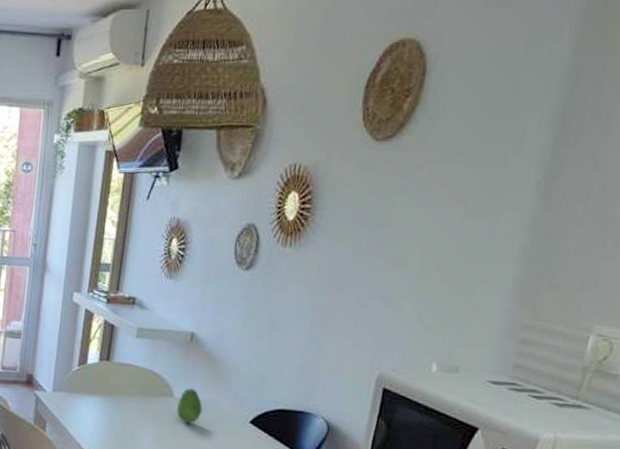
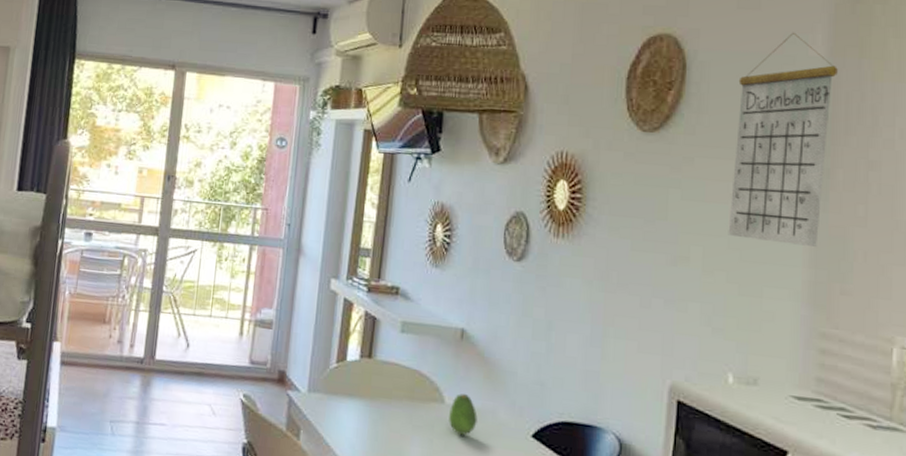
calendar: none [448,30,580,247] -> present [728,32,838,248]

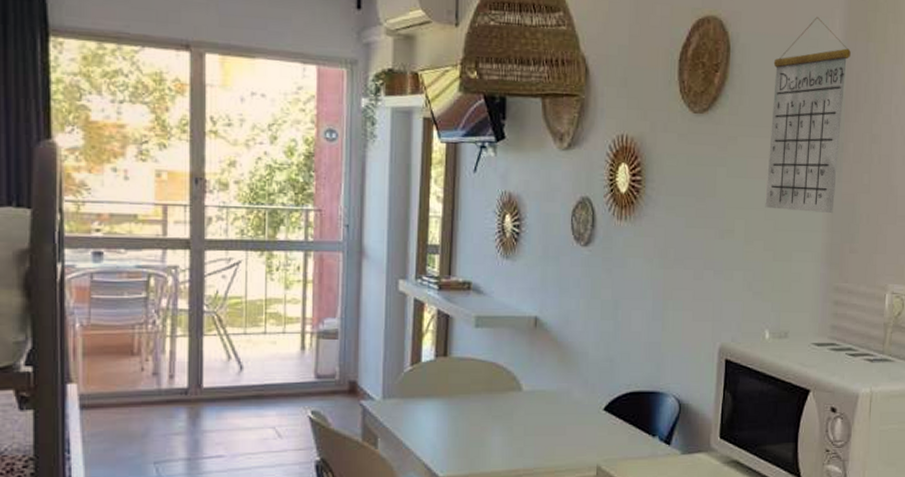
fruit: present [449,393,478,436] -> none [527,379,554,419]

